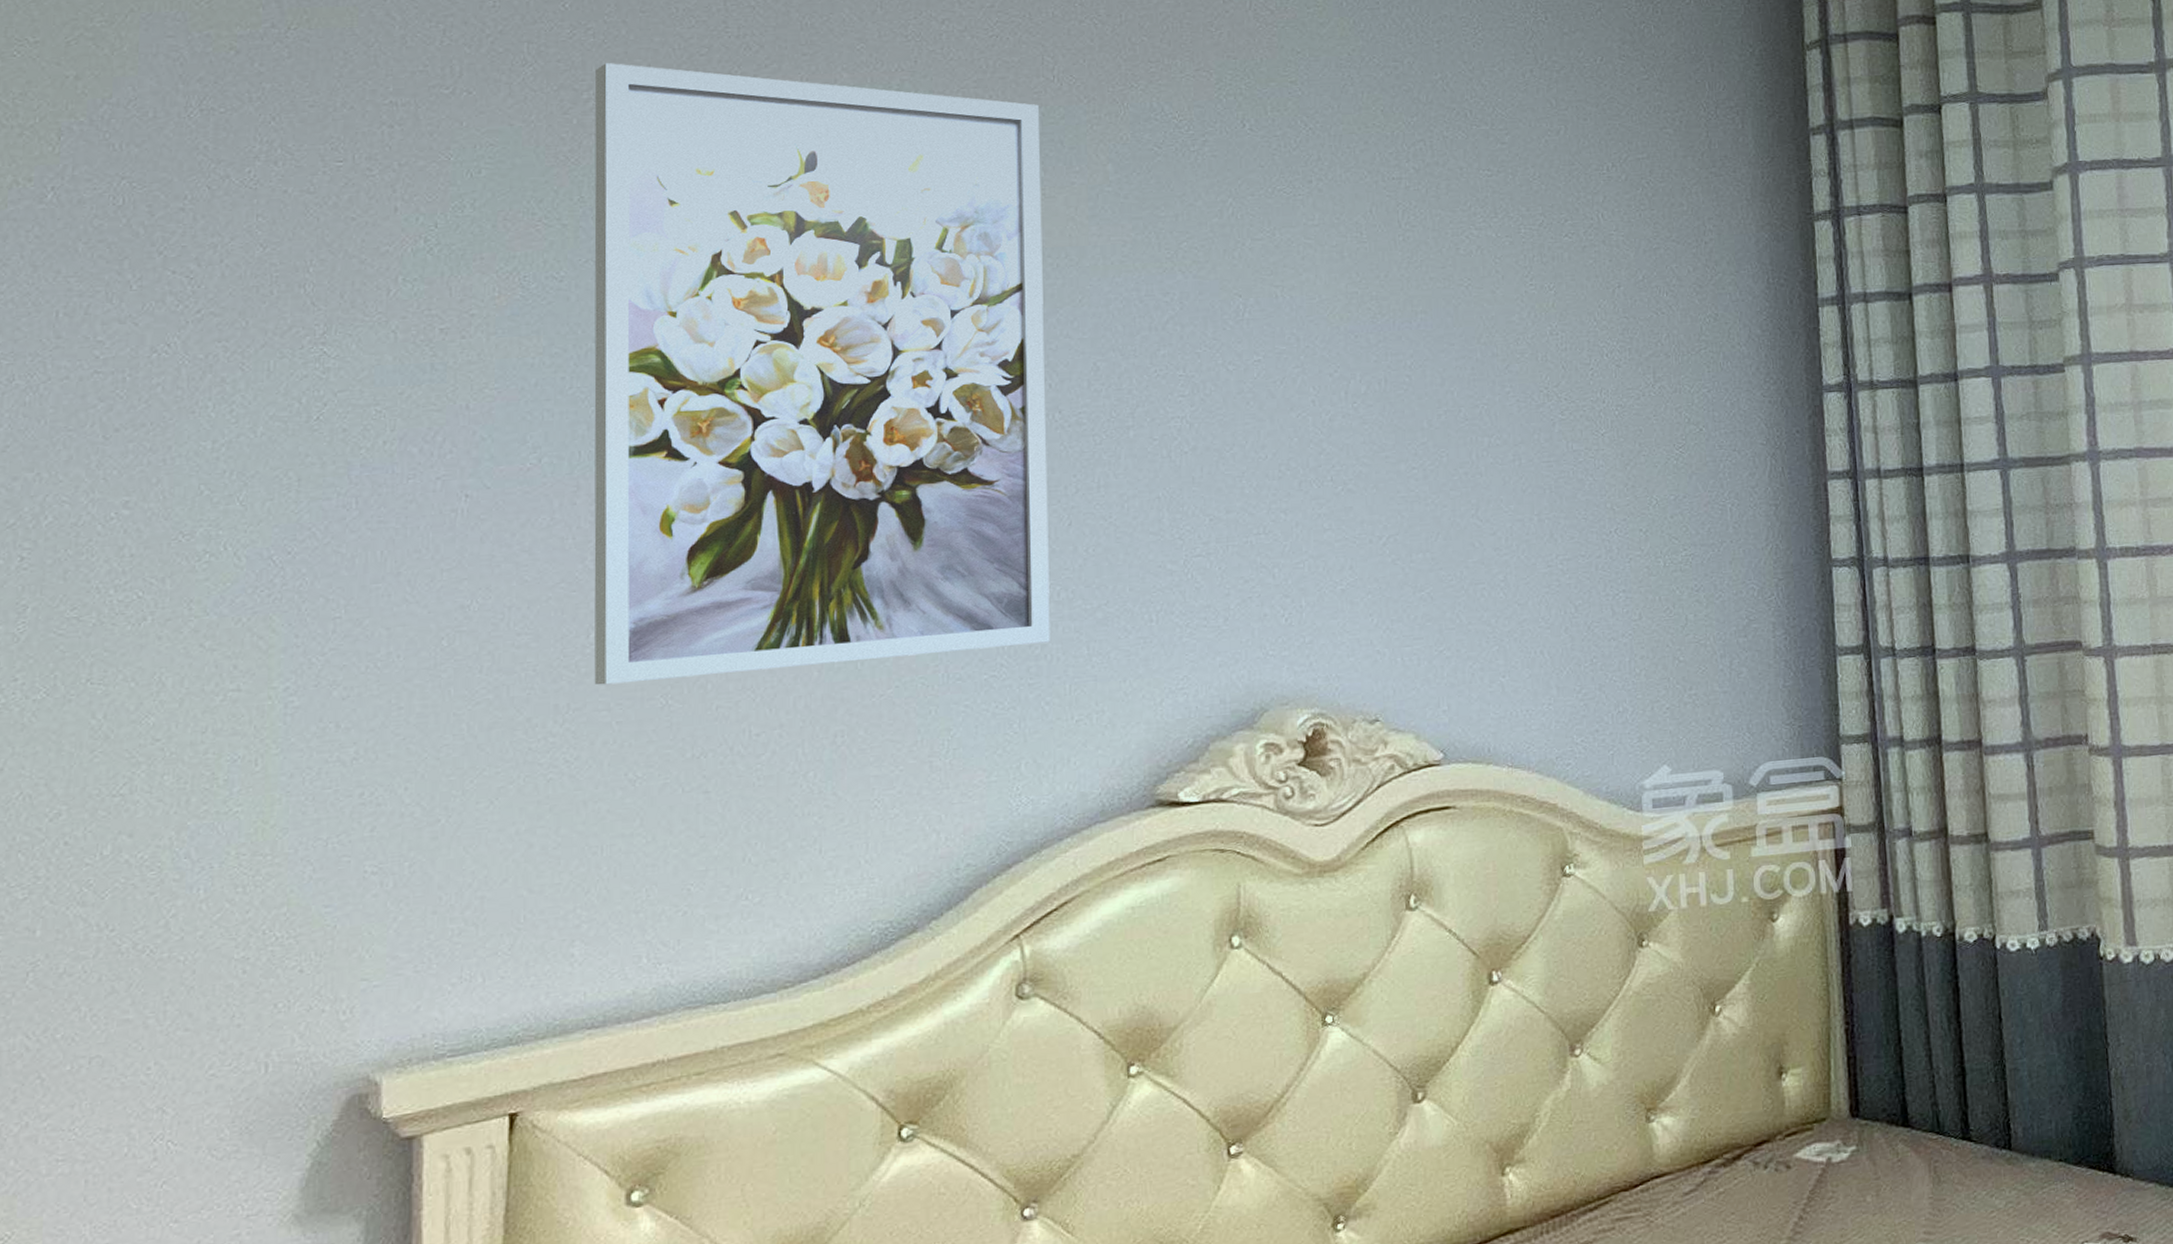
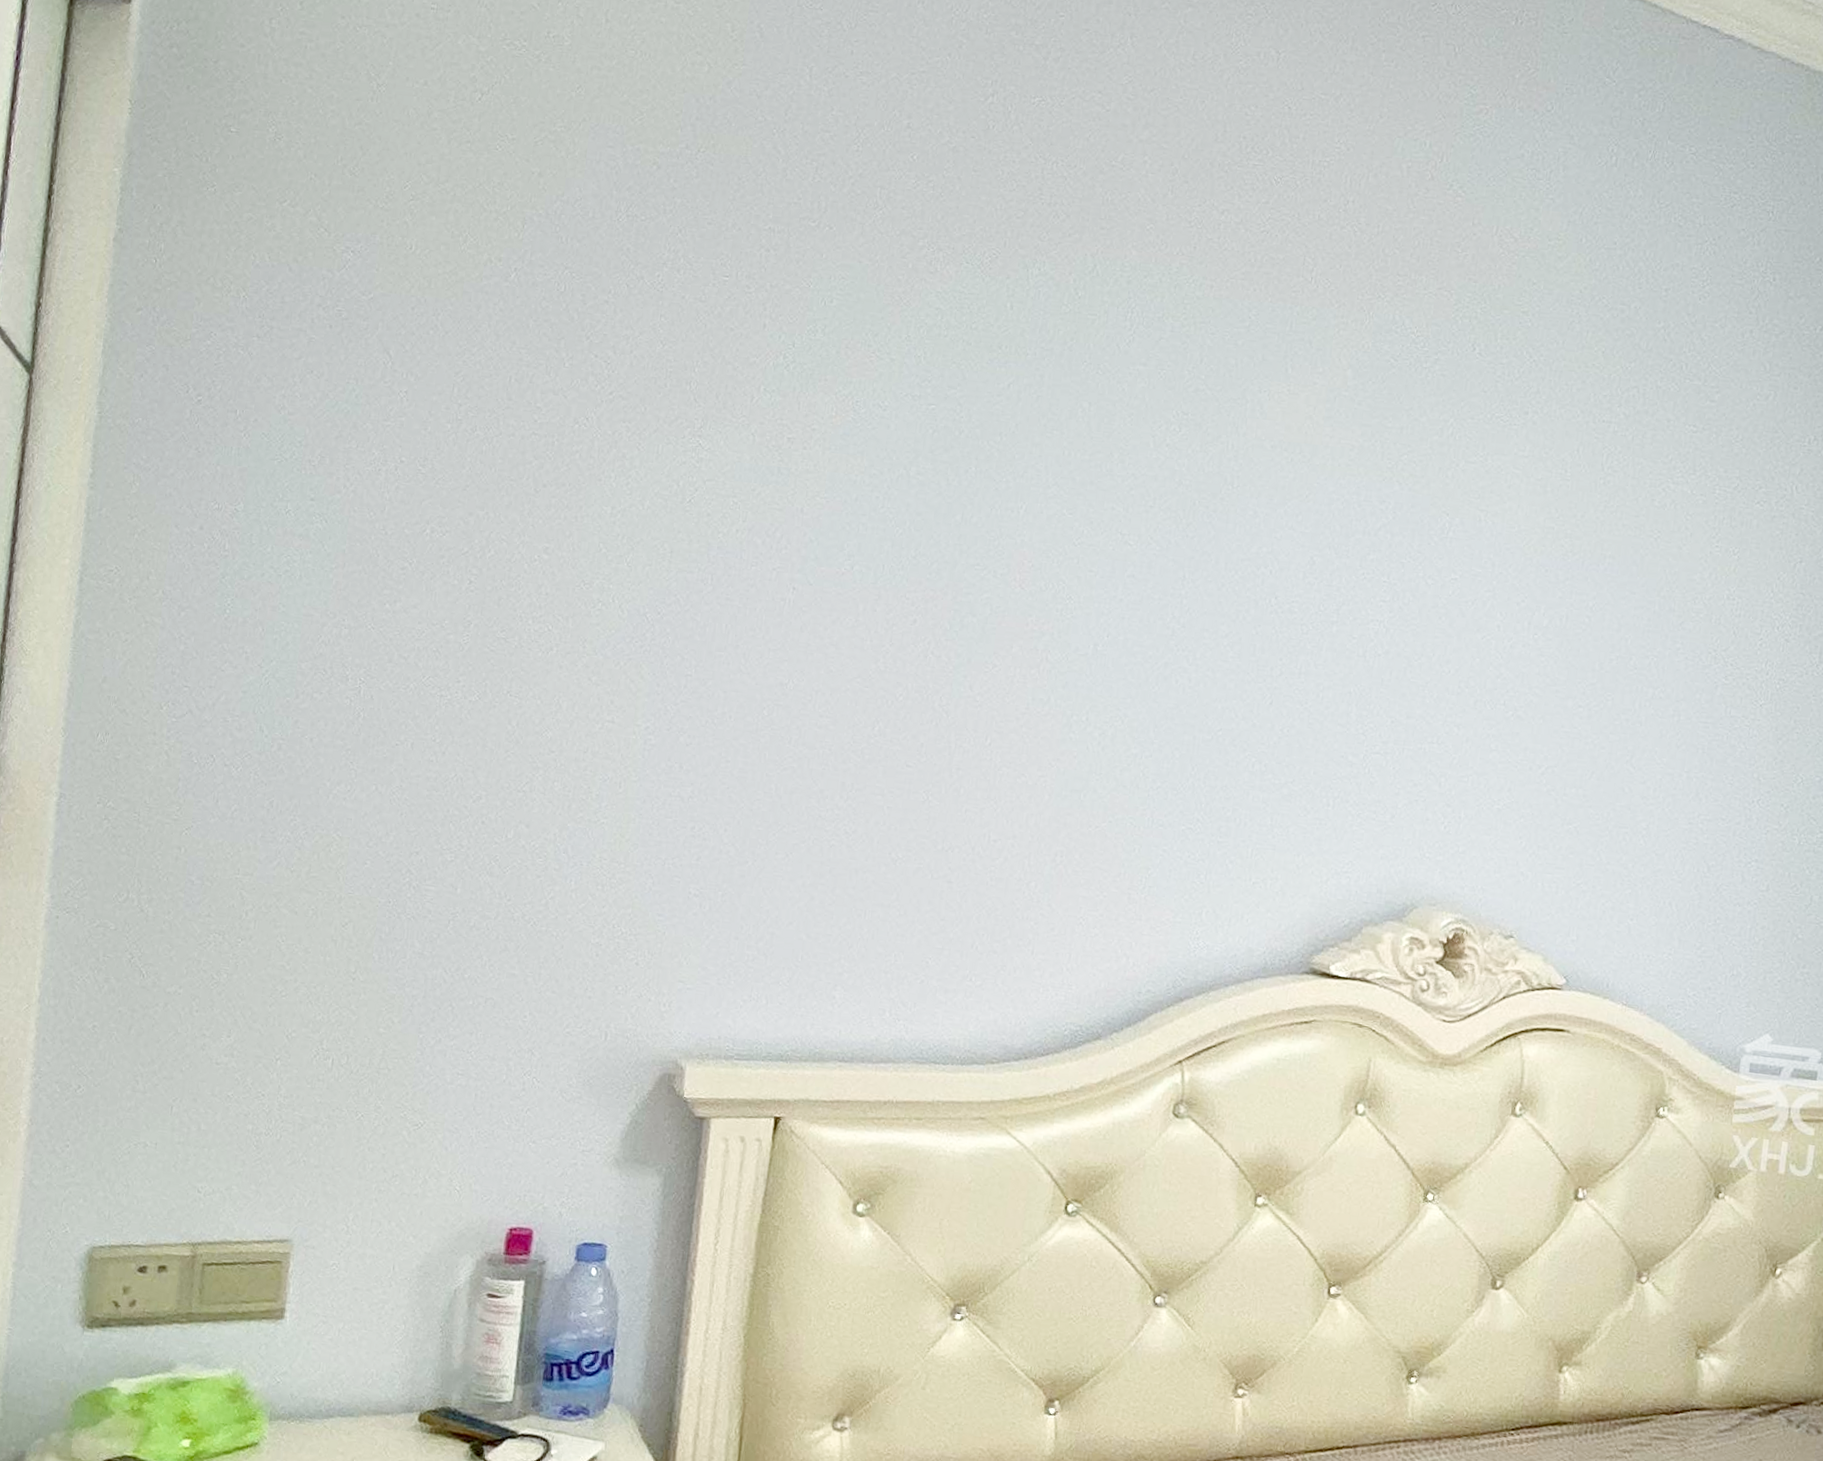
wall art: present [594,63,1050,685] -> none [874,215,1295,808]

